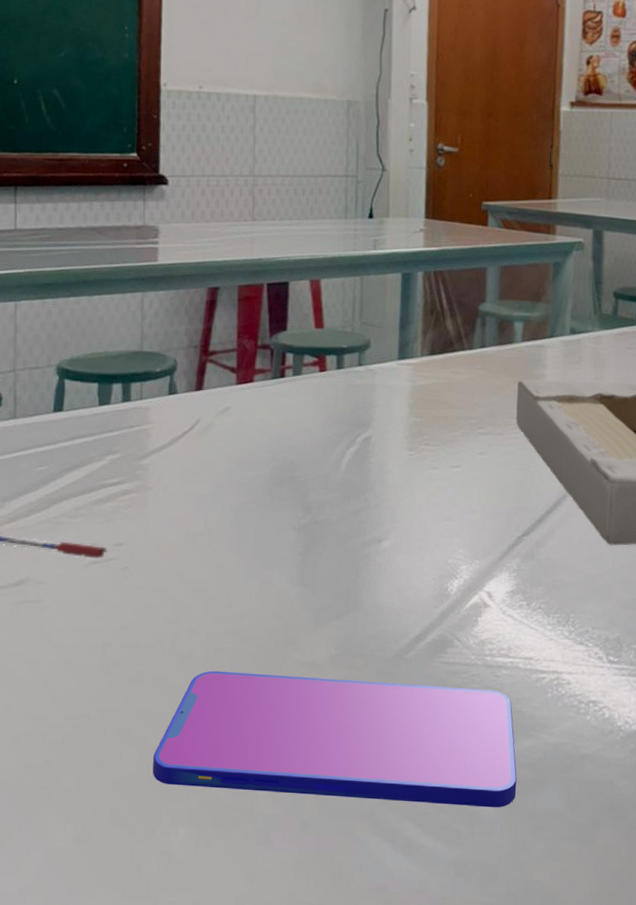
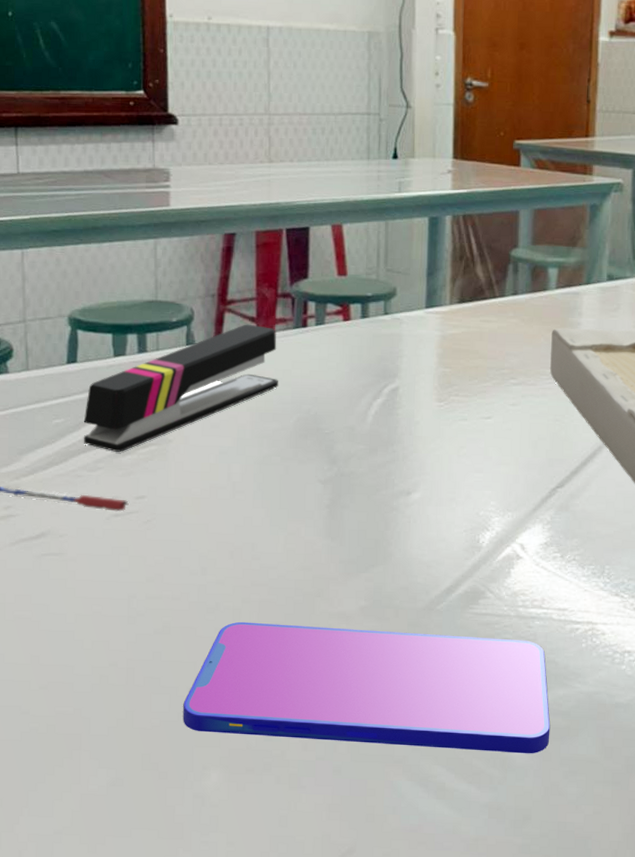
stapler: none [65,374,257,499] -> present [83,324,279,452]

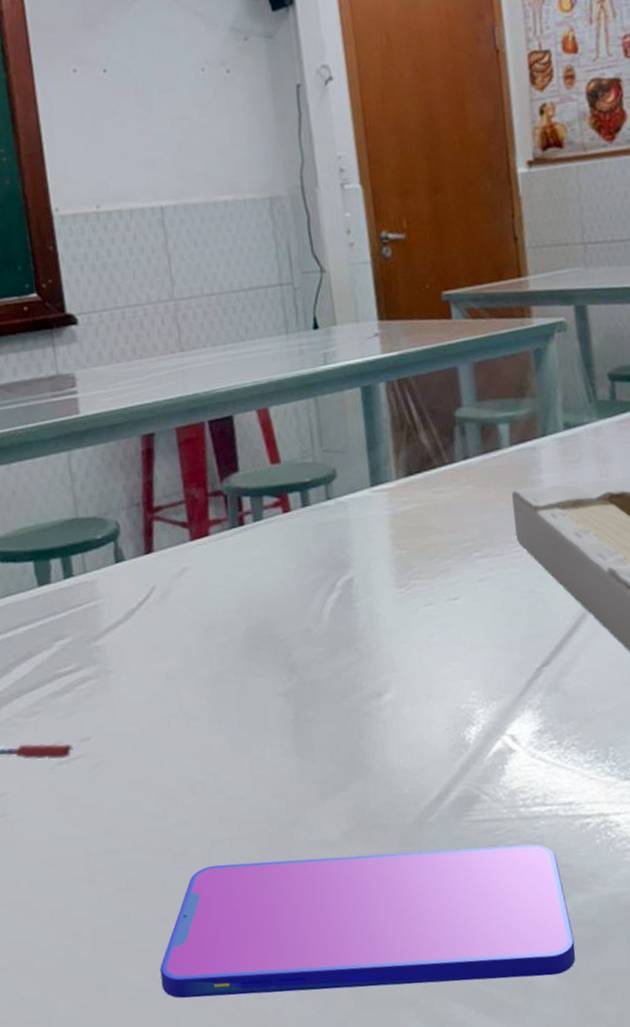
stapler: present [83,324,279,452] -> none [13,530,222,692]

